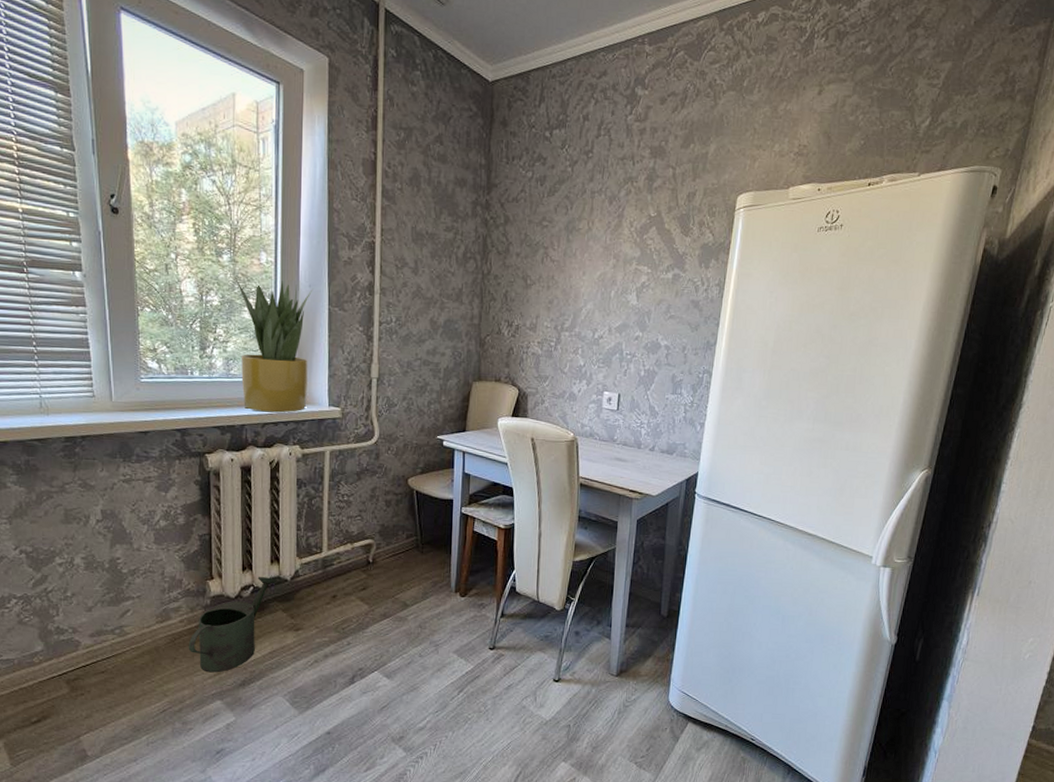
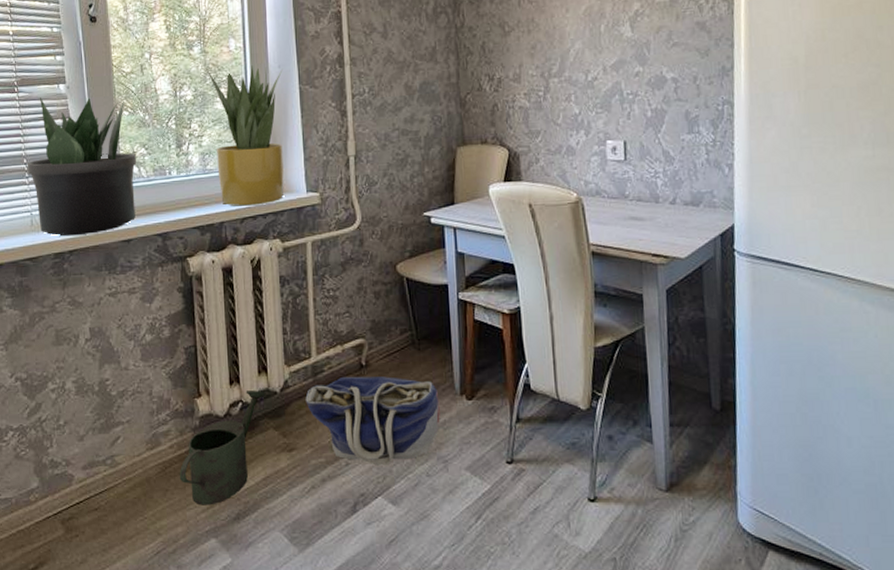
planter: none [36,282,158,422] -> present [27,97,137,236]
tote bag: none [314,570,436,646] -> present [305,376,440,466]

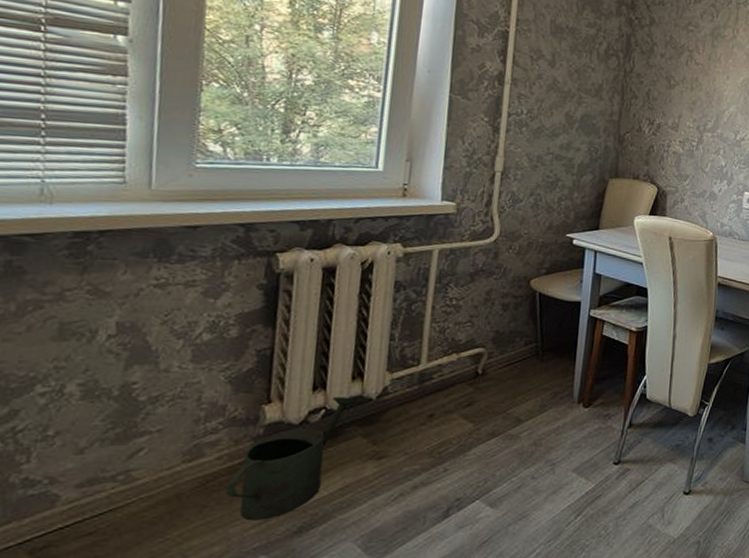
planter: present [27,97,137,236] -> none [44,45,223,214]
planter: present [206,65,285,207] -> none [333,55,433,207]
tote bag: present [305,376,440,466] -> none [406,384,556,471]

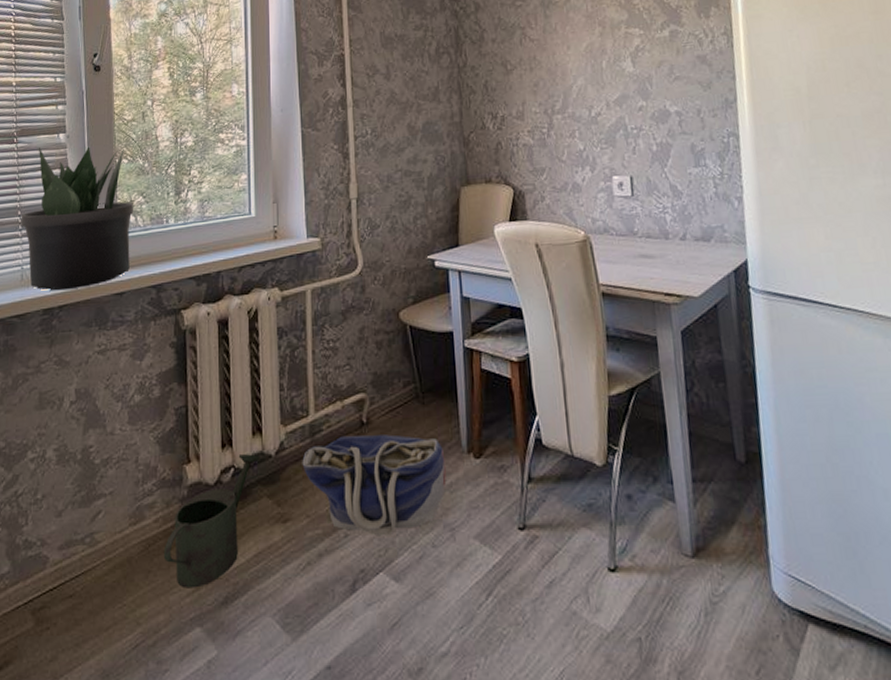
planter: none [44,45,223,214] -> present [21,146,134,291]
tote bag: none [406,384,556,471] -> present [302,434,447,536]

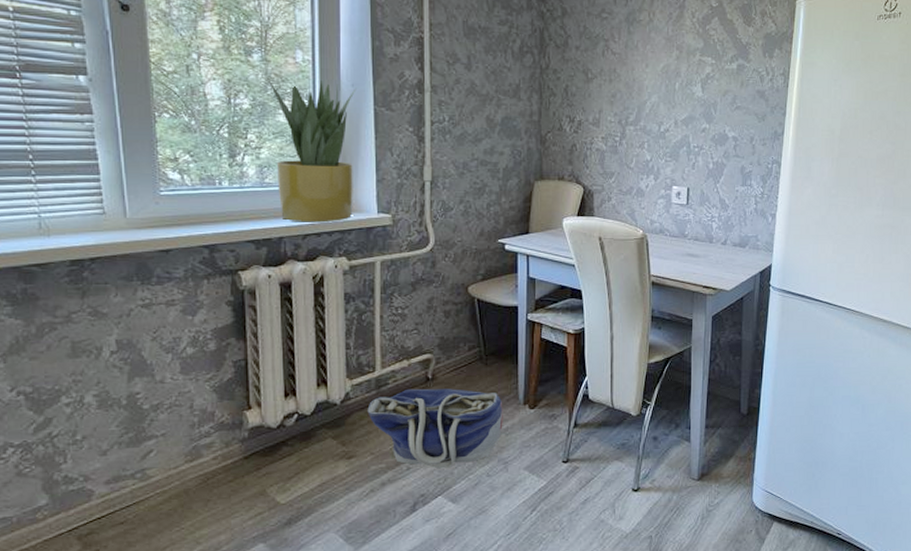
planter: present [21,146,134,291] -> none [33,87,180,243]
watering can: present [163,454,260,588] -> none [223,402,325,513]
planter: none [208,110,285,255] -> present [267,77,357,223]

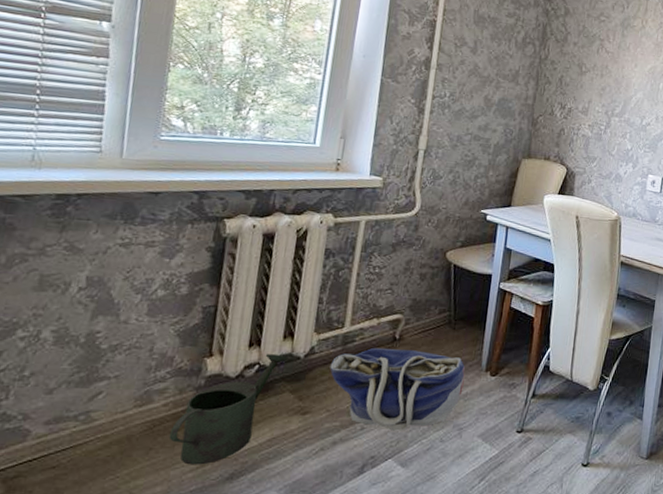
watering can: none [223,402,325,513] -> present [168,354,288,465]
planter: present [267,77,357,223] -> none [276,41,368,179]

